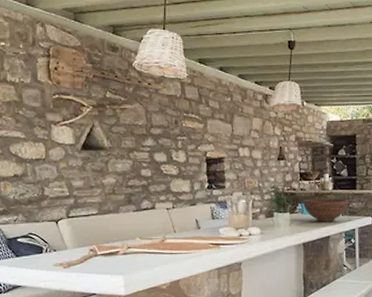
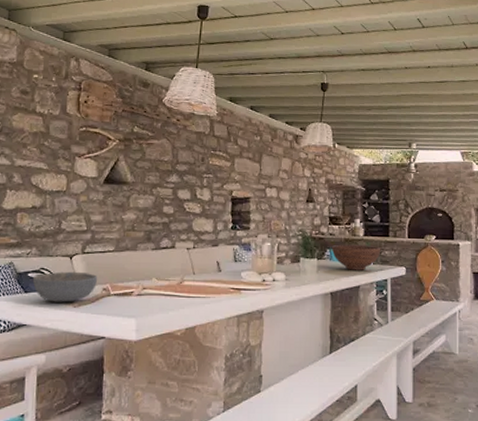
bowl: none [22,235,85,264] -> present [32,271,98,302]

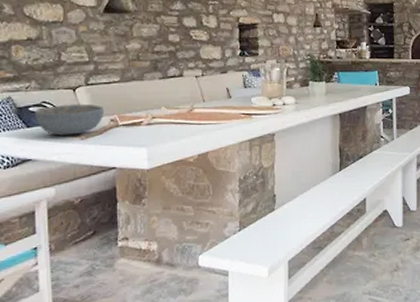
fruit bowl: present [331,244,381,270] -> none [339,67,387,92]

